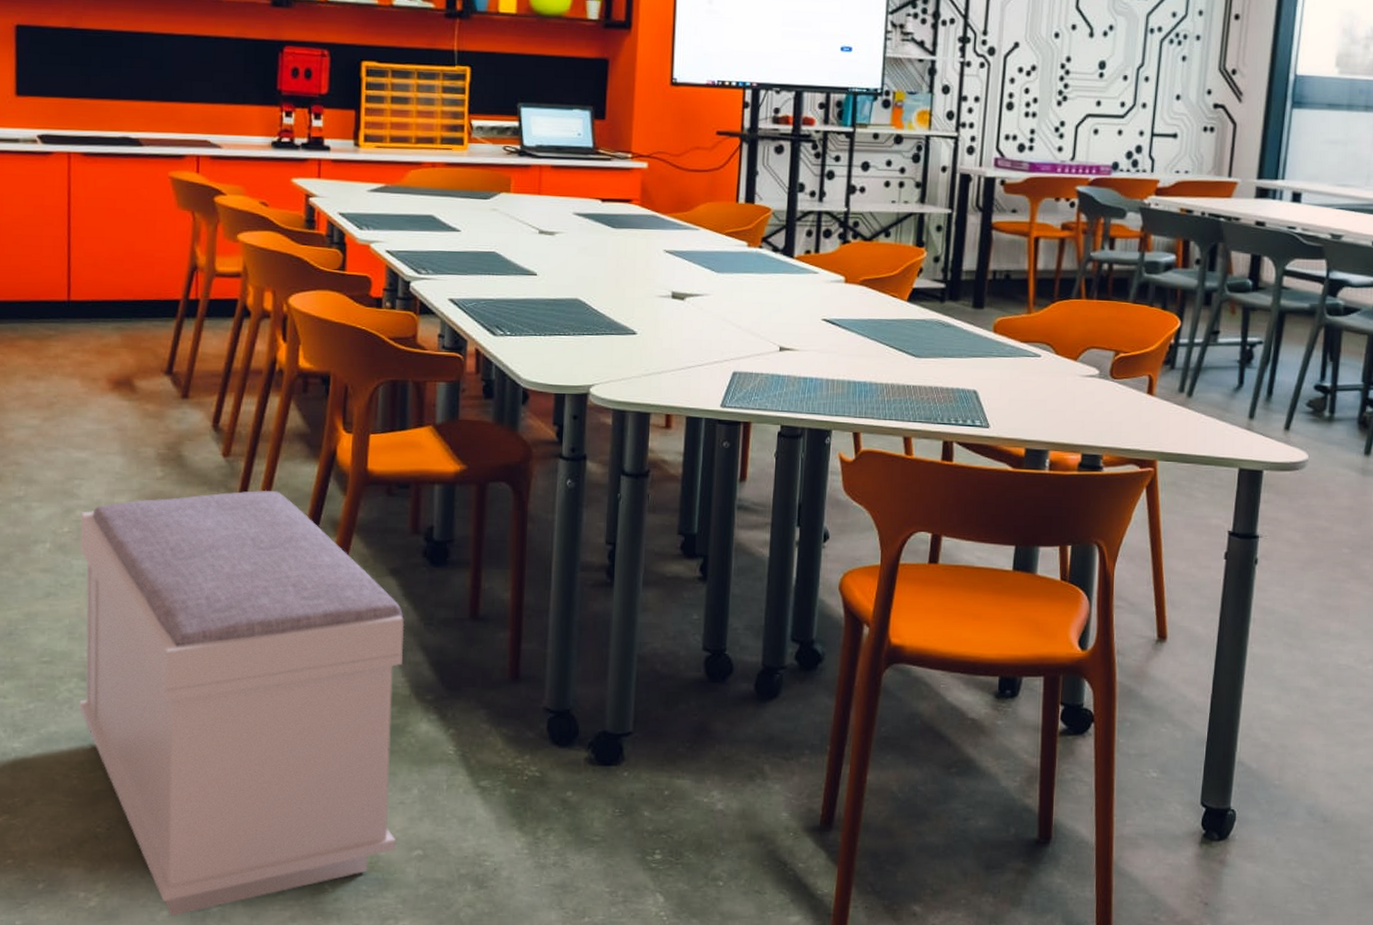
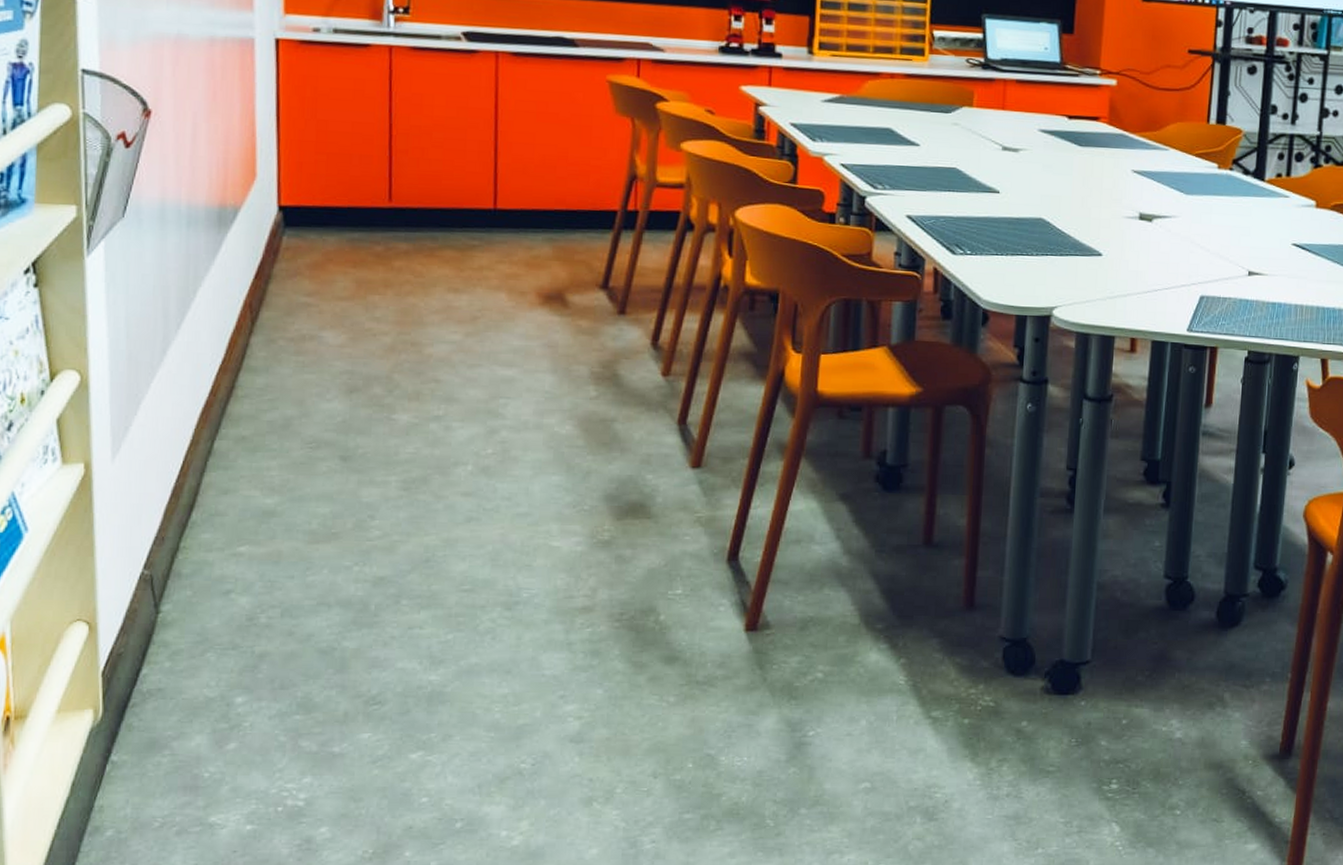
bench: present [79,490,405,916] -> none [503,411,855,854]

